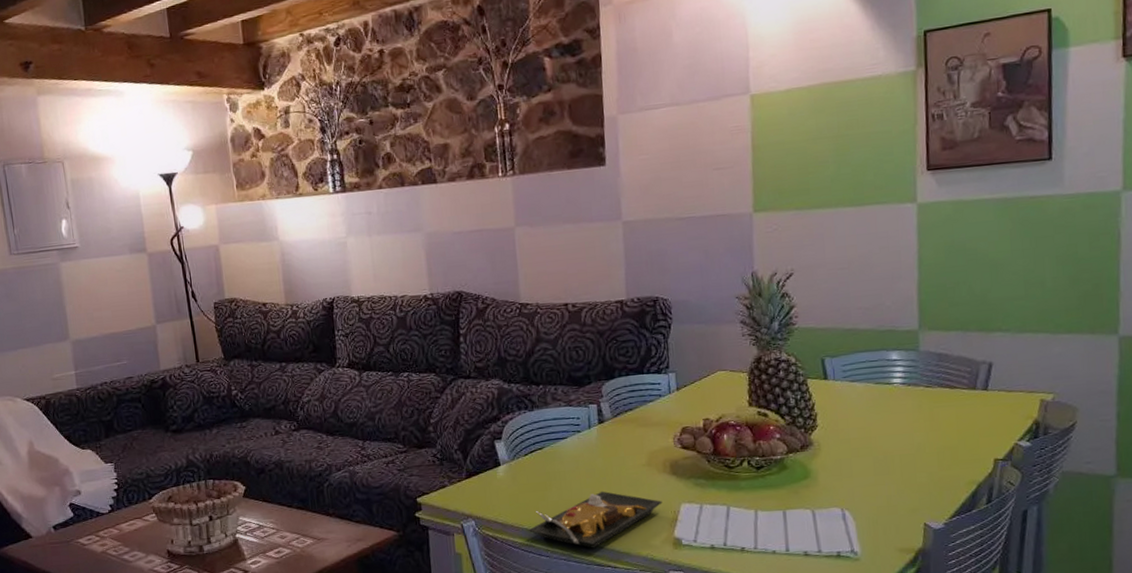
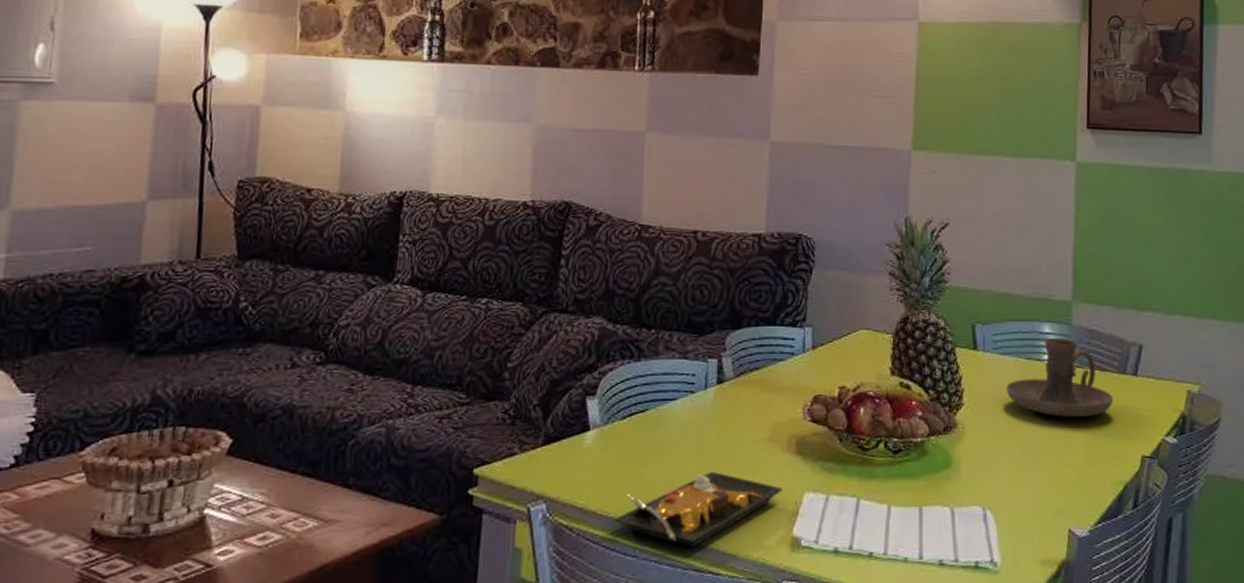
candle holder: none [857,363,964,431] -> present [1006,337,1113,418]

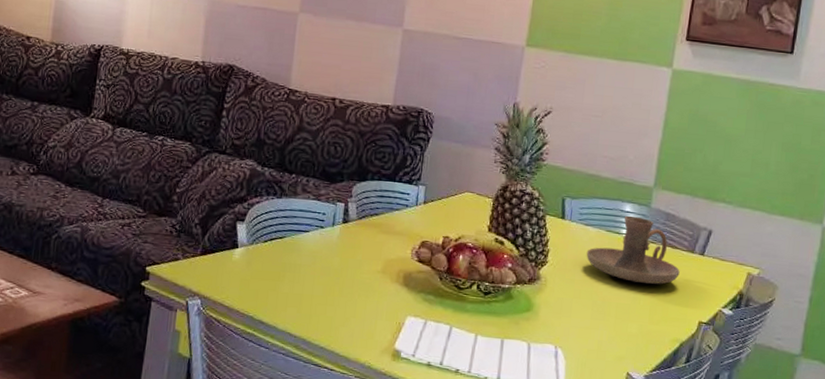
plate: present [614,471,783,547] -> none [252,290,390,347]

